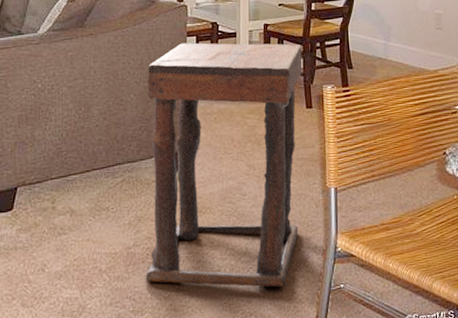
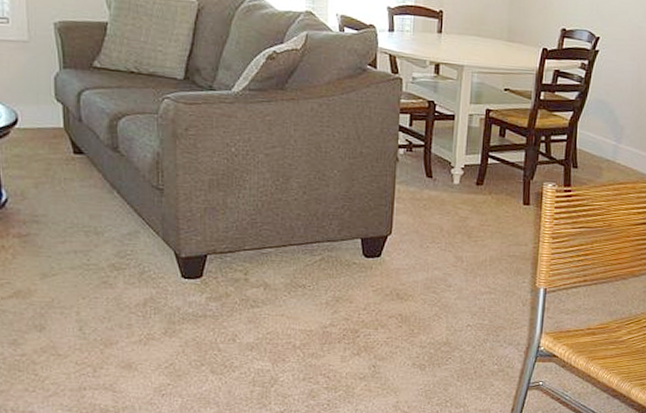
side table: present [145,43,303,288] -> none [340,120,525,379]

